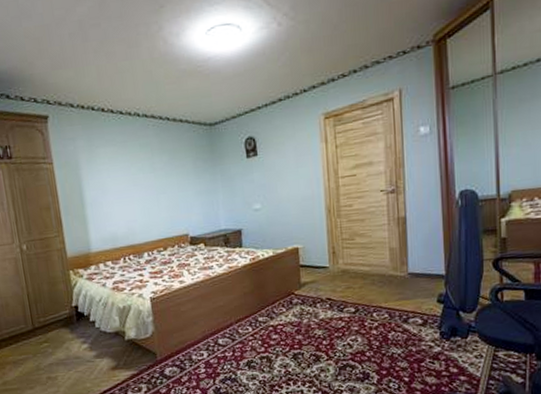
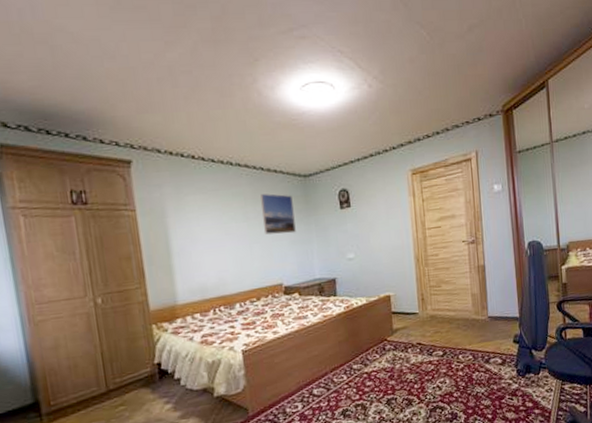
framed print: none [167,144,202,185] -> present [261,193,296,235]

